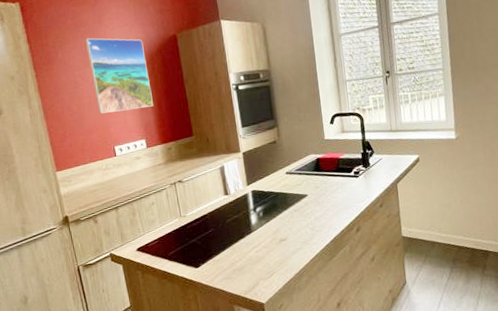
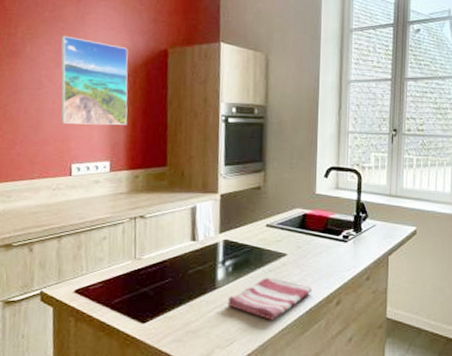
dish towel: none [263,215,334,252] -> present [227,276,313,320]

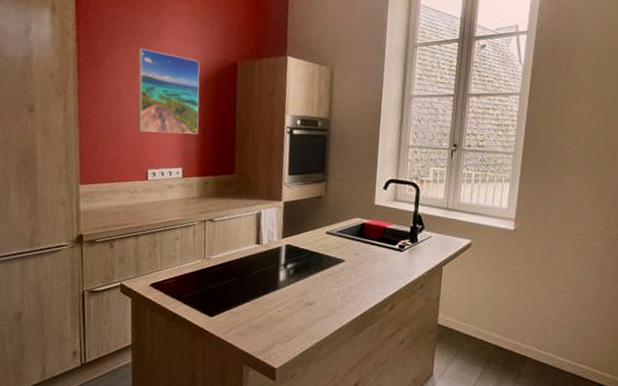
dish towel: present [227,276,313,320] -> none [288,280,368,320]

